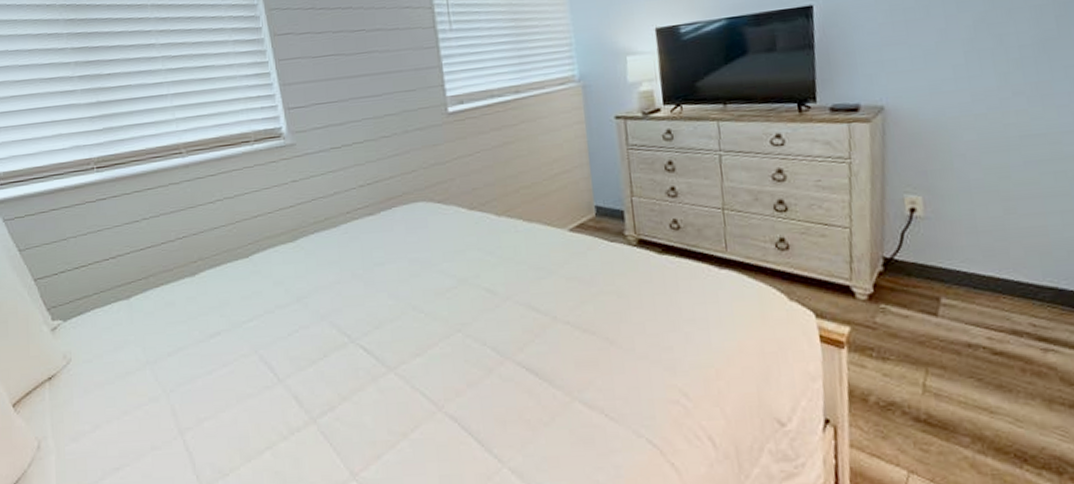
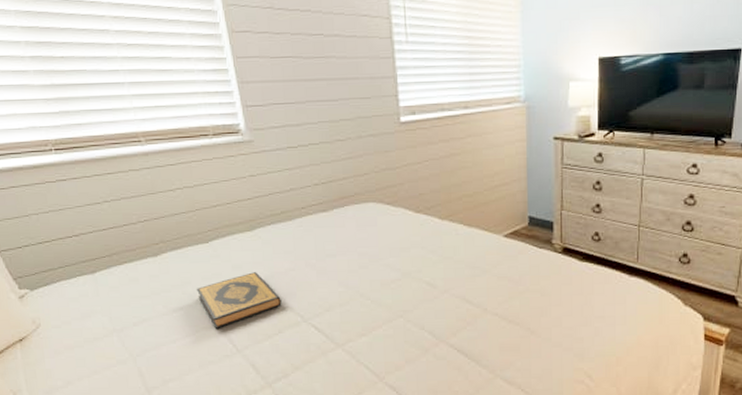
hardback book: none [234,287,327,357] -> present [196,272,282,330]

